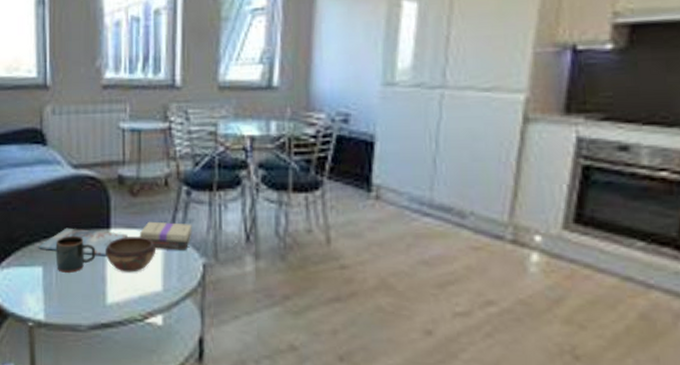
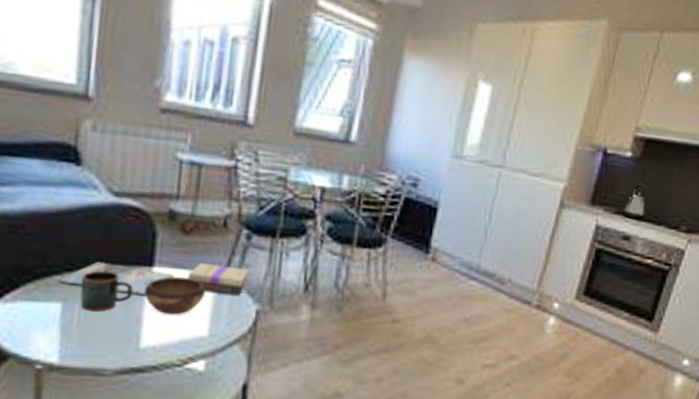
kettle: none [610,78,649,124] -> present [622,183,648,220]

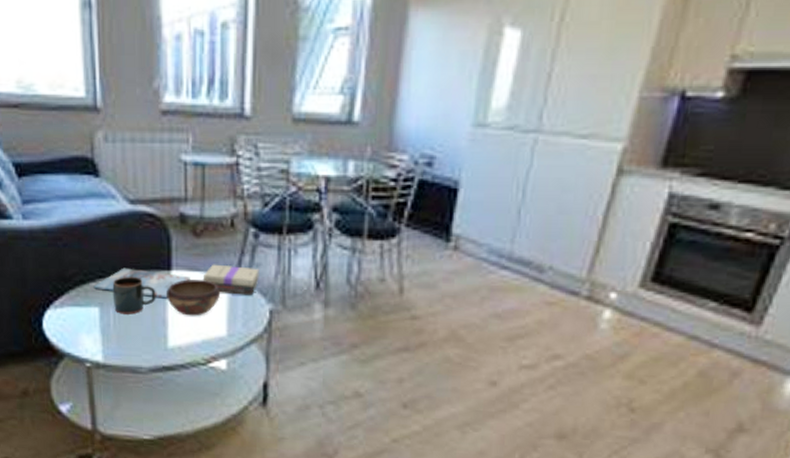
kettle: present [622,183,648,220] -> none [708,132,748,181]

